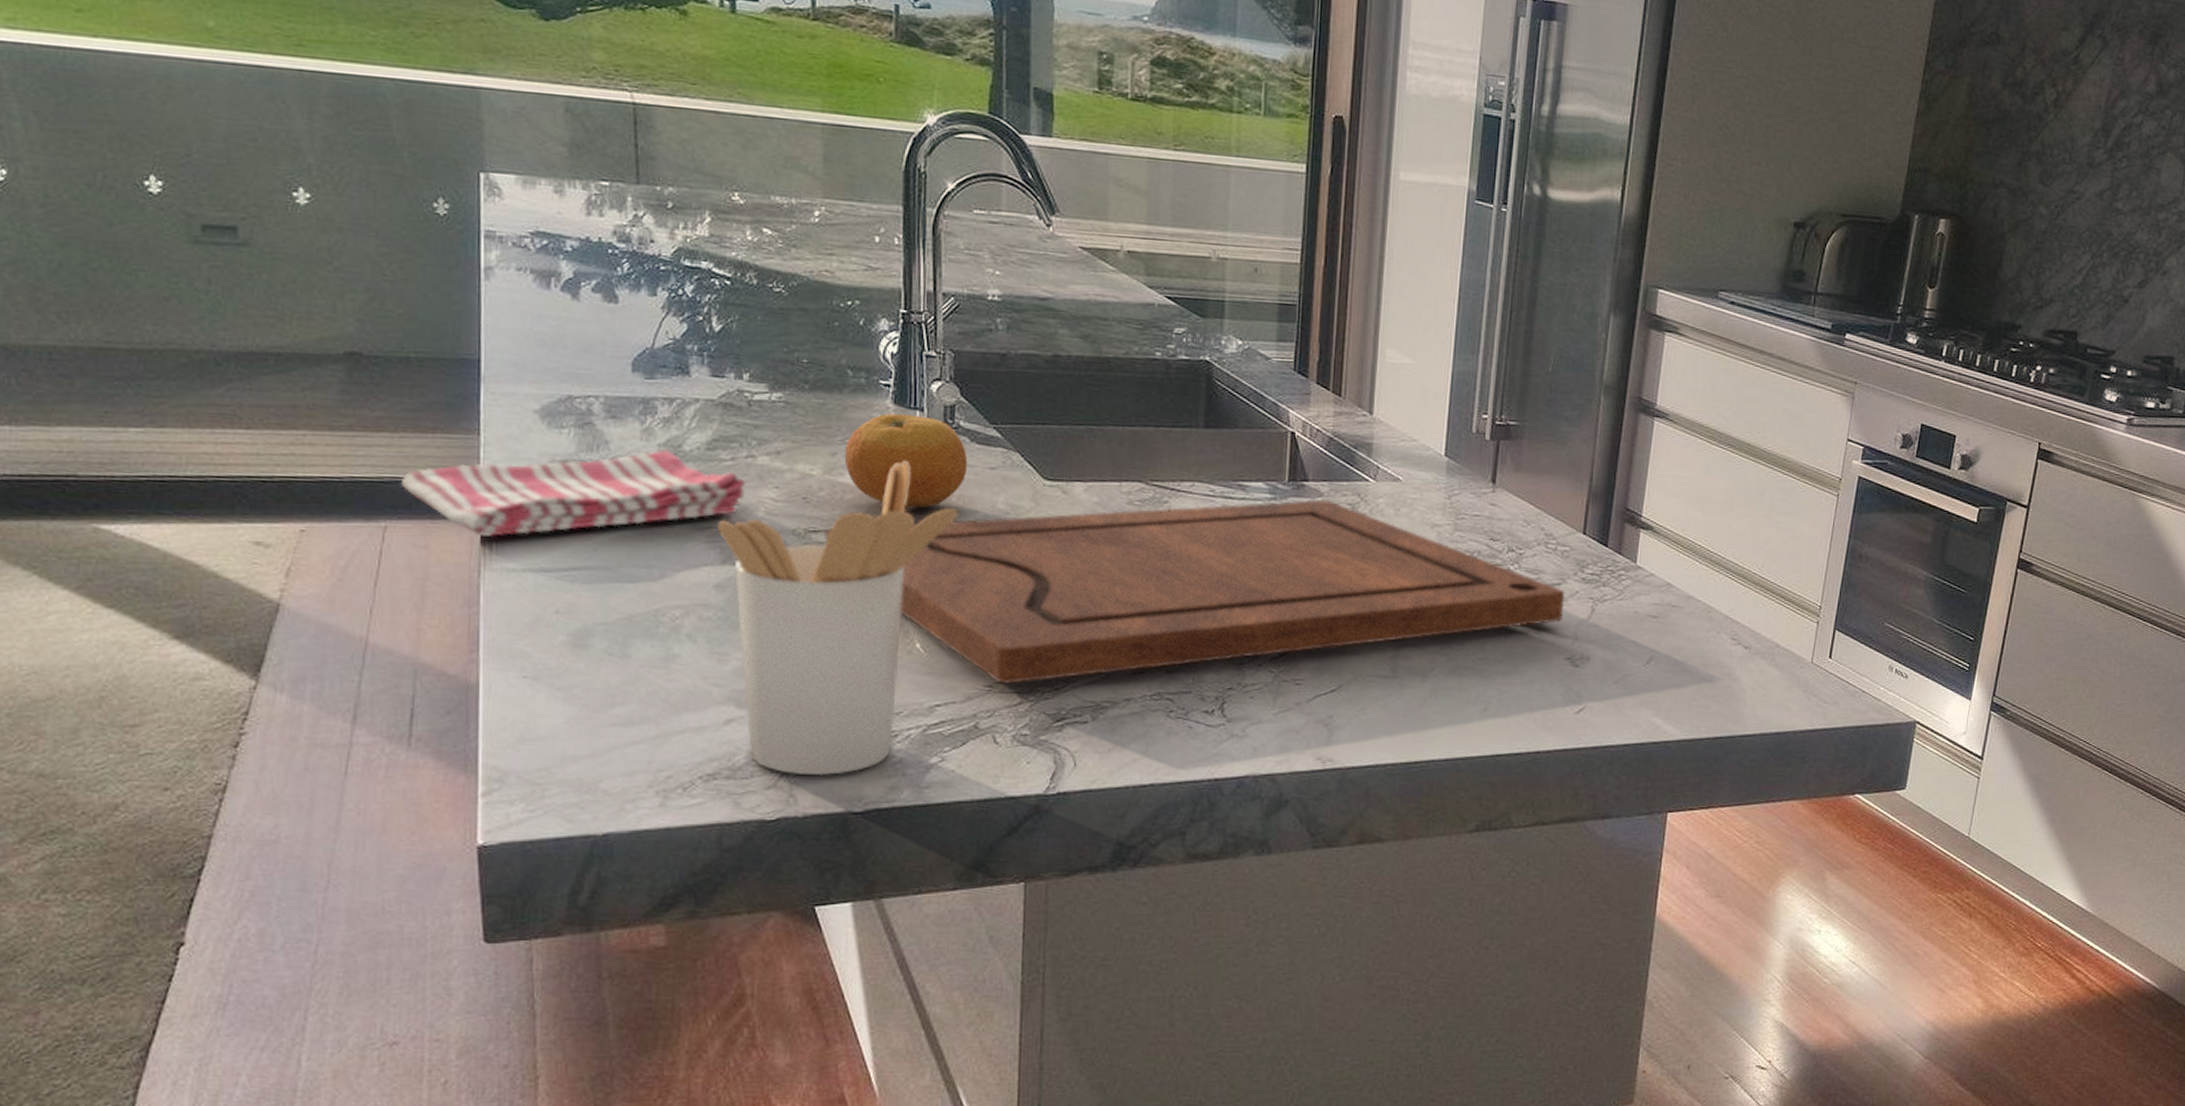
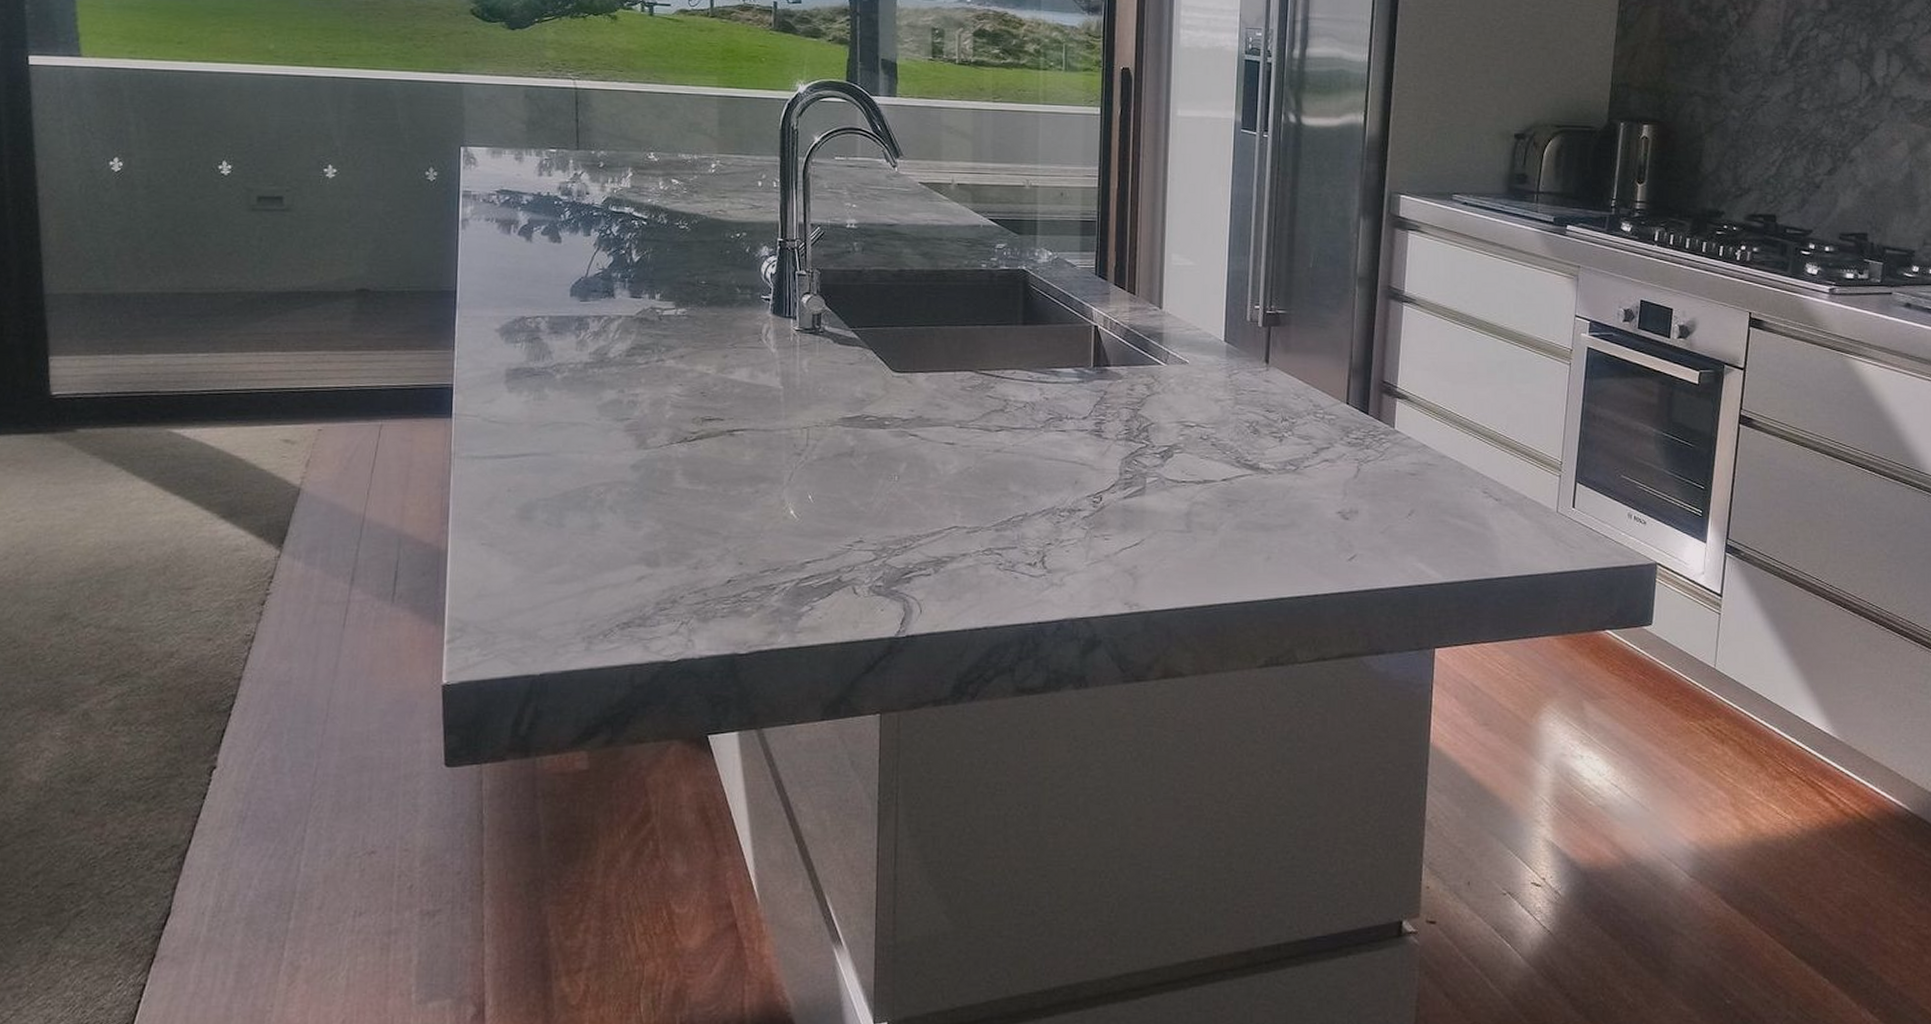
dish towel: present [400,449,746,537] -> none [394,357,657,431]
utensil holder: present [718,461,959,776] -> none [634,360,825,624]
cutting board: present [824,499,1565,685] -> none [717,381,1334,544]
fruit: present [844,413,968,509] -> none [733,321,832,398]

